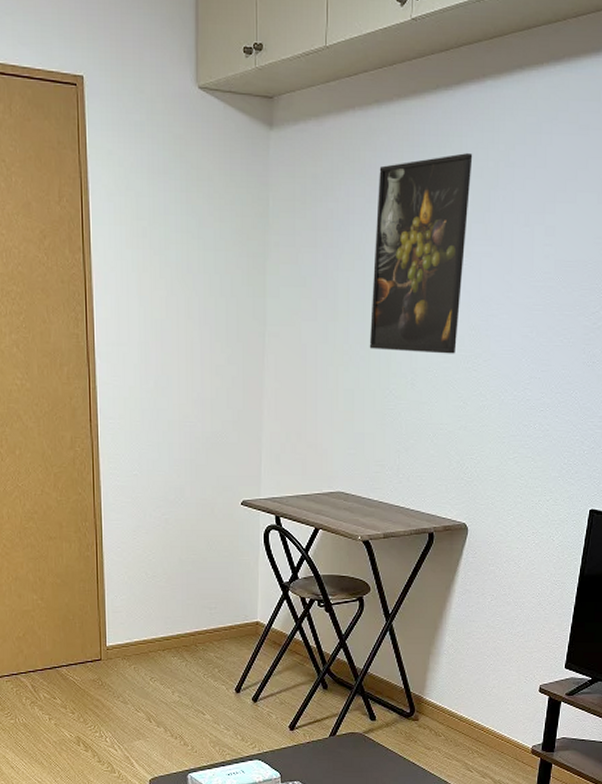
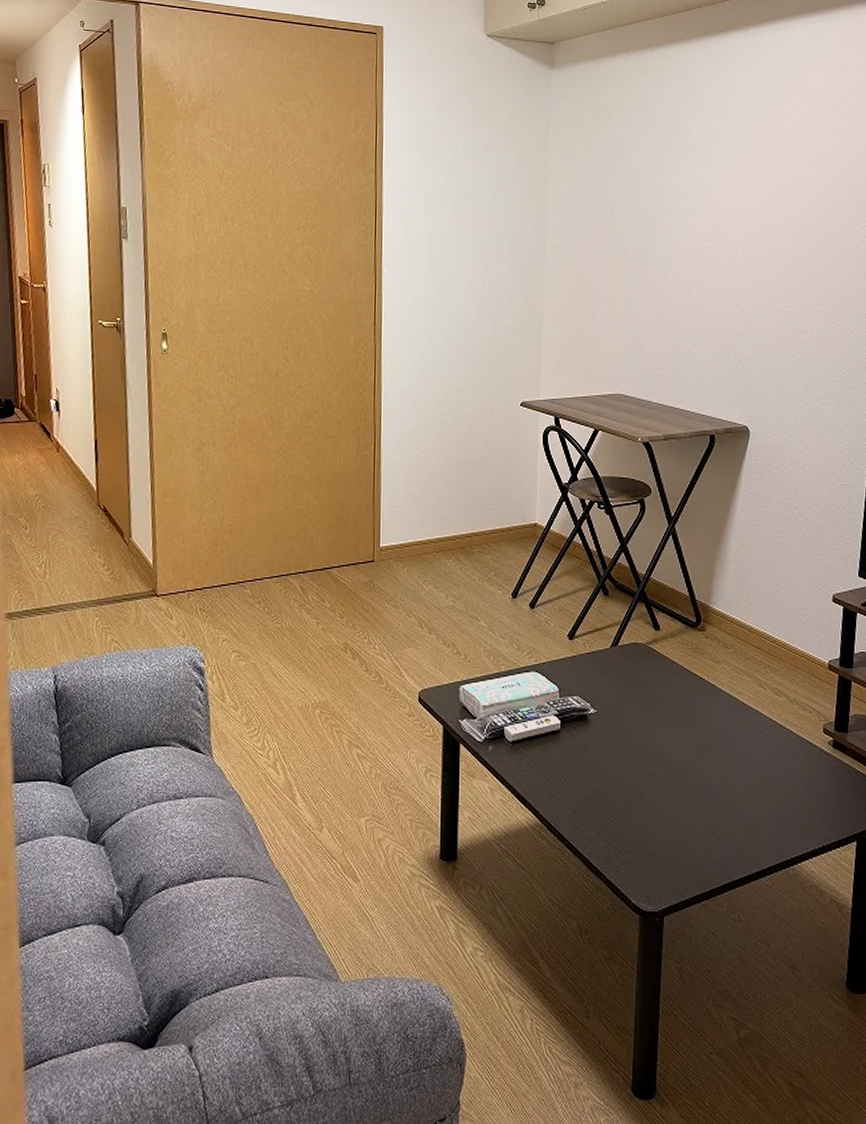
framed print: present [369,153,473,354] -> none [646,89,740,265]

